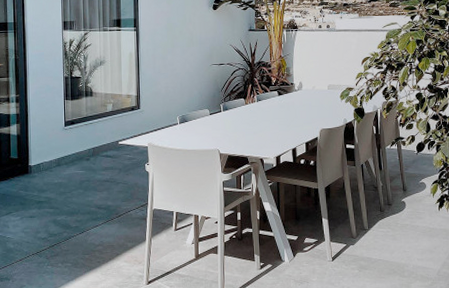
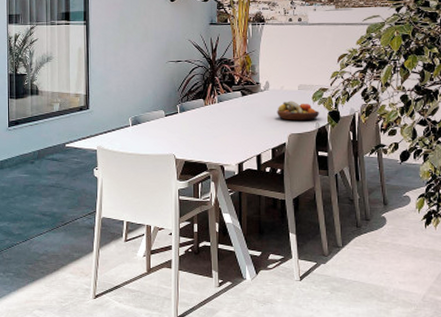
fruit bowl: none [309,99,346,117] -> present [277,101,319,120]

